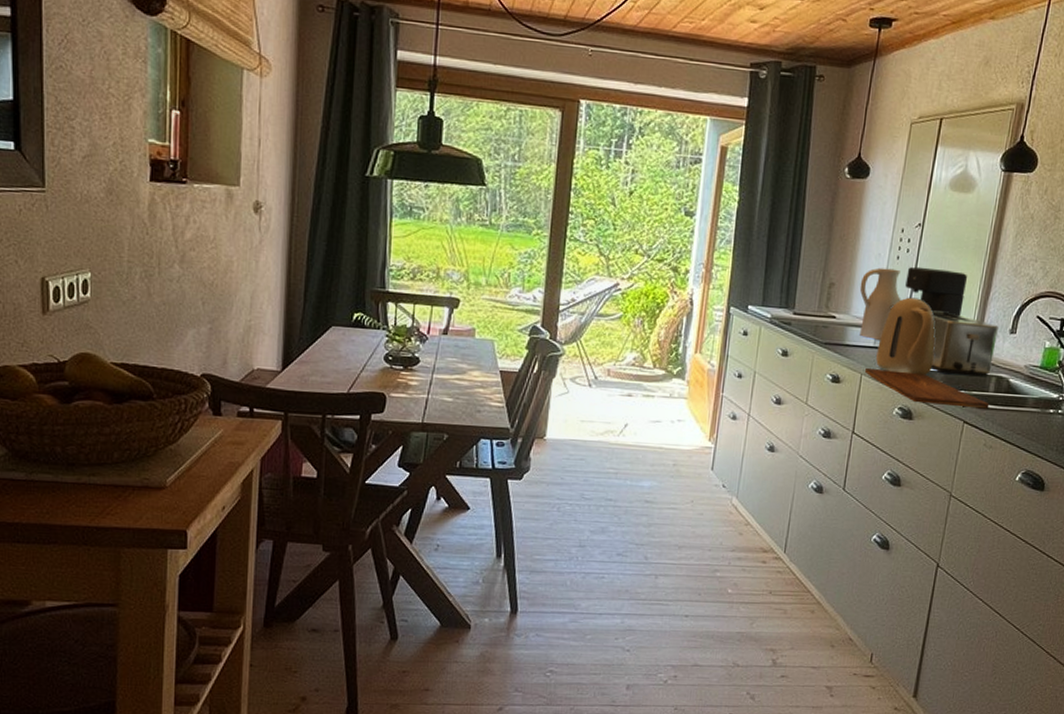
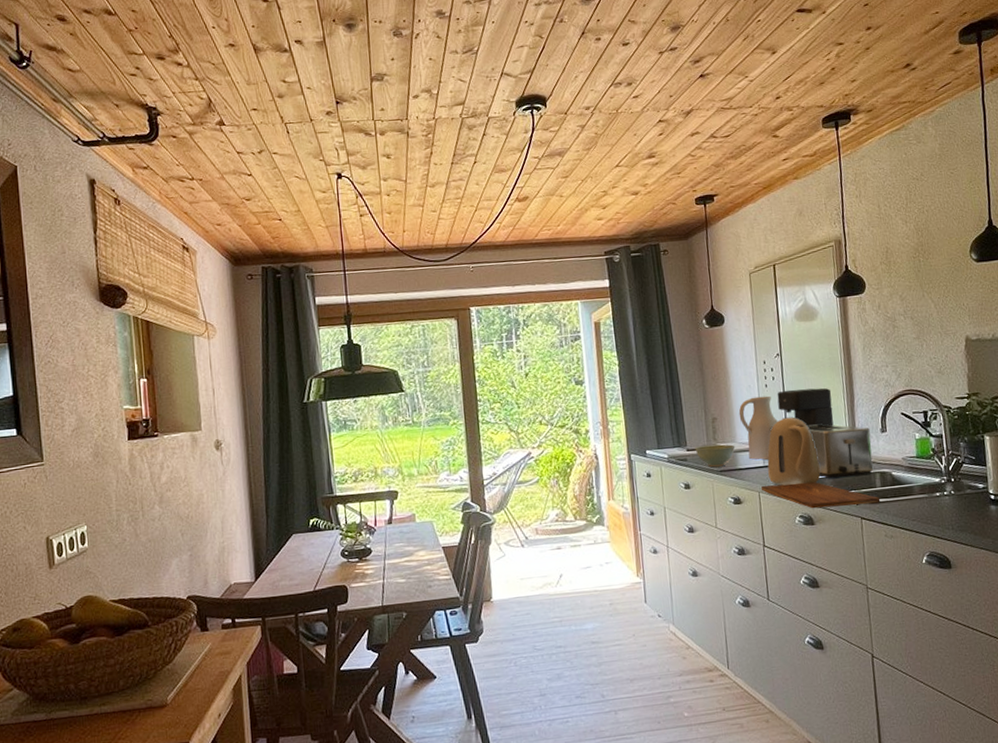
bowl: none [802,311,848,339] -> present [694,444,735,468]

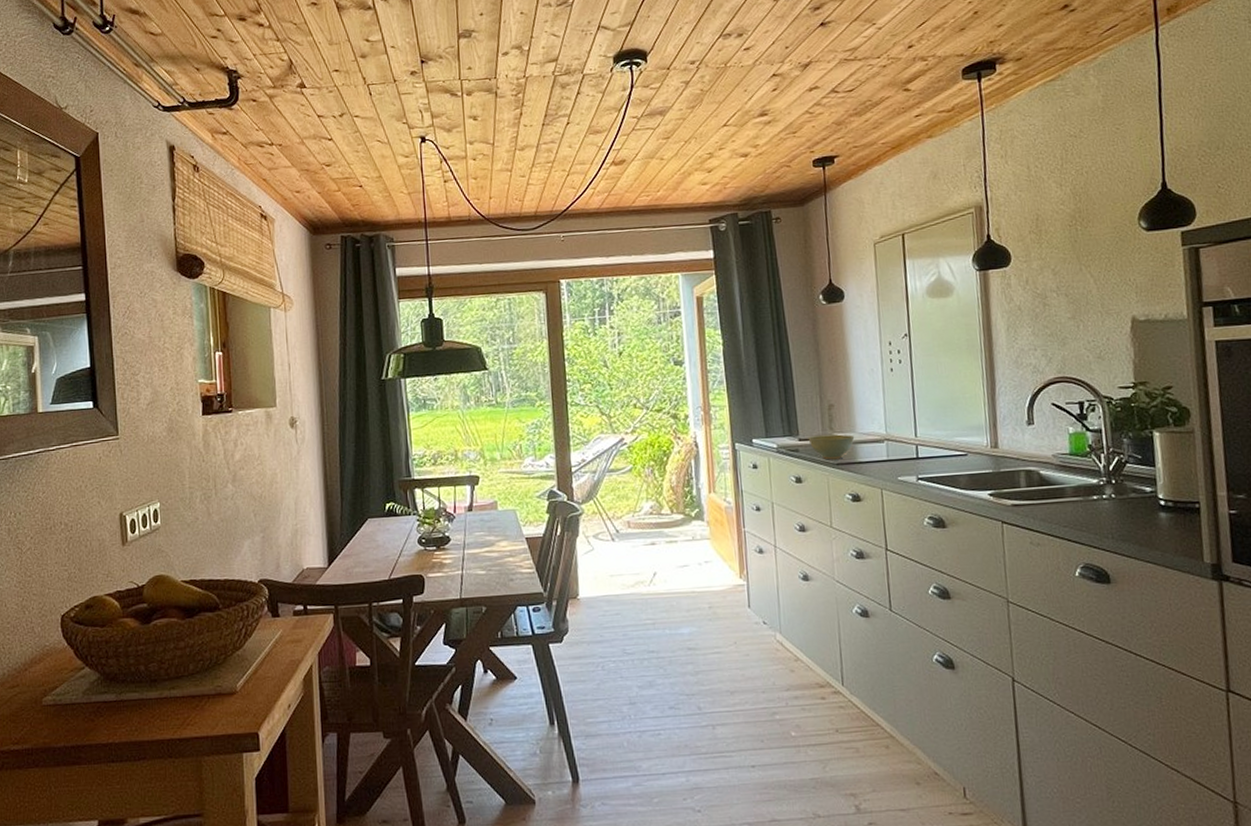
ceramic pitcher: present [738,396,778,461] -> none [859,381,905,453]
cutting board: present [760,482,881,509] -> none [883,479,1026,510]
kettle: present [767,417,821,486] -> none [891,405,954,483]
coffee maker: present [770,388,833,431] -> none [895,373,970,421]
toaster: present [806,423,873,478] -> none [938,413,1017,476]

